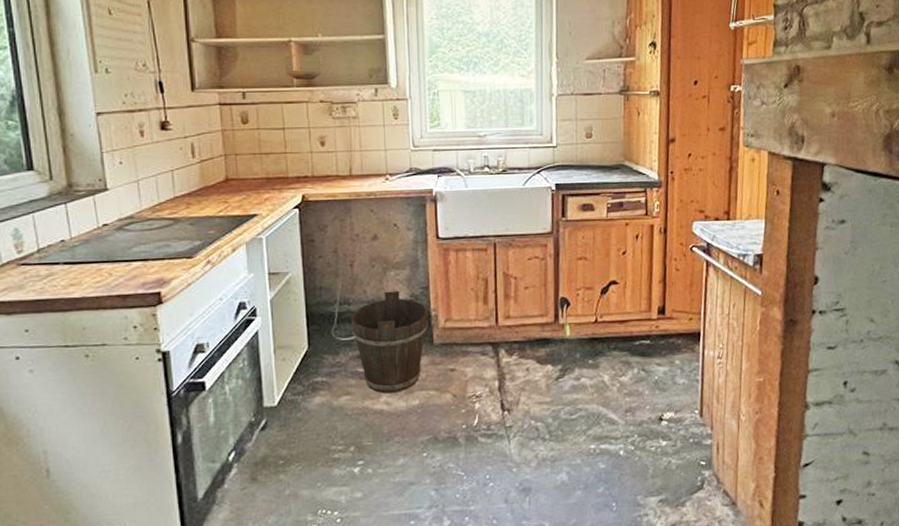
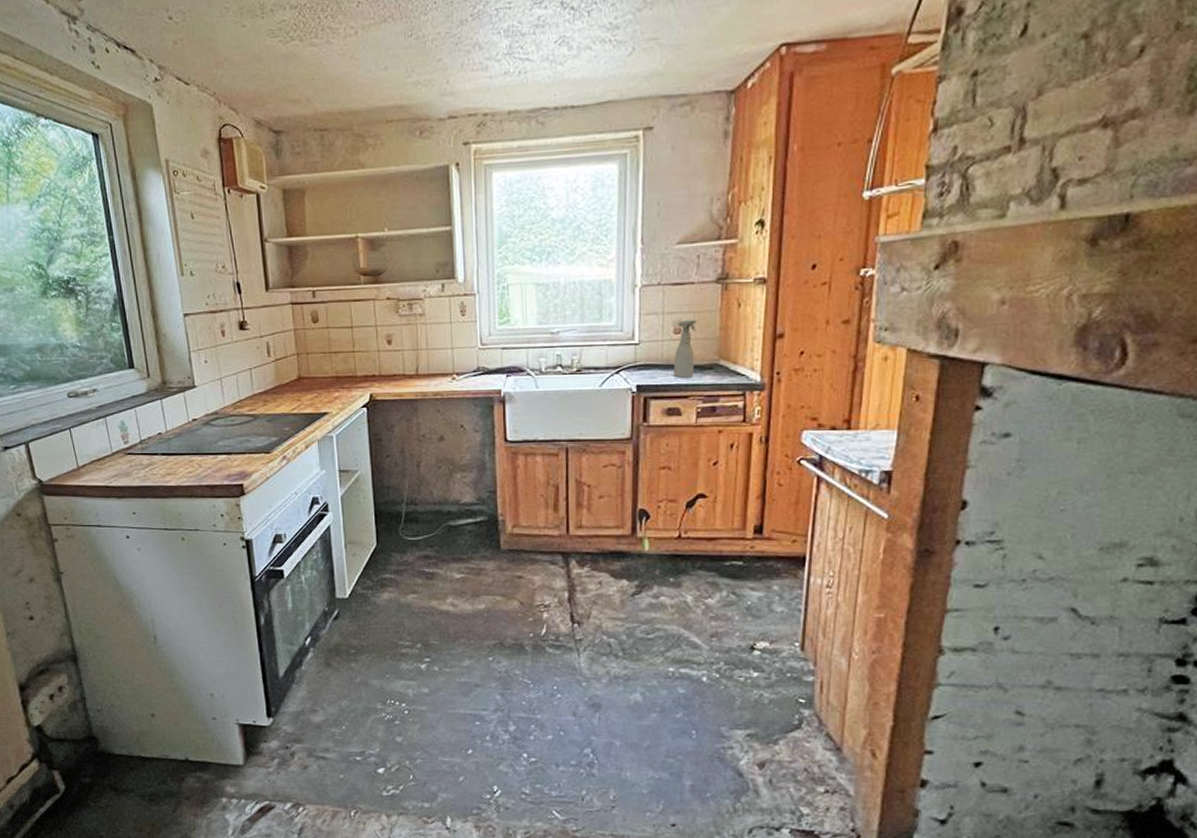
bucket: present [351,290,428,394] -> none [417,493,495,595]
spray bottle: none [586,126,605,178] -> present [673,320,698,379]

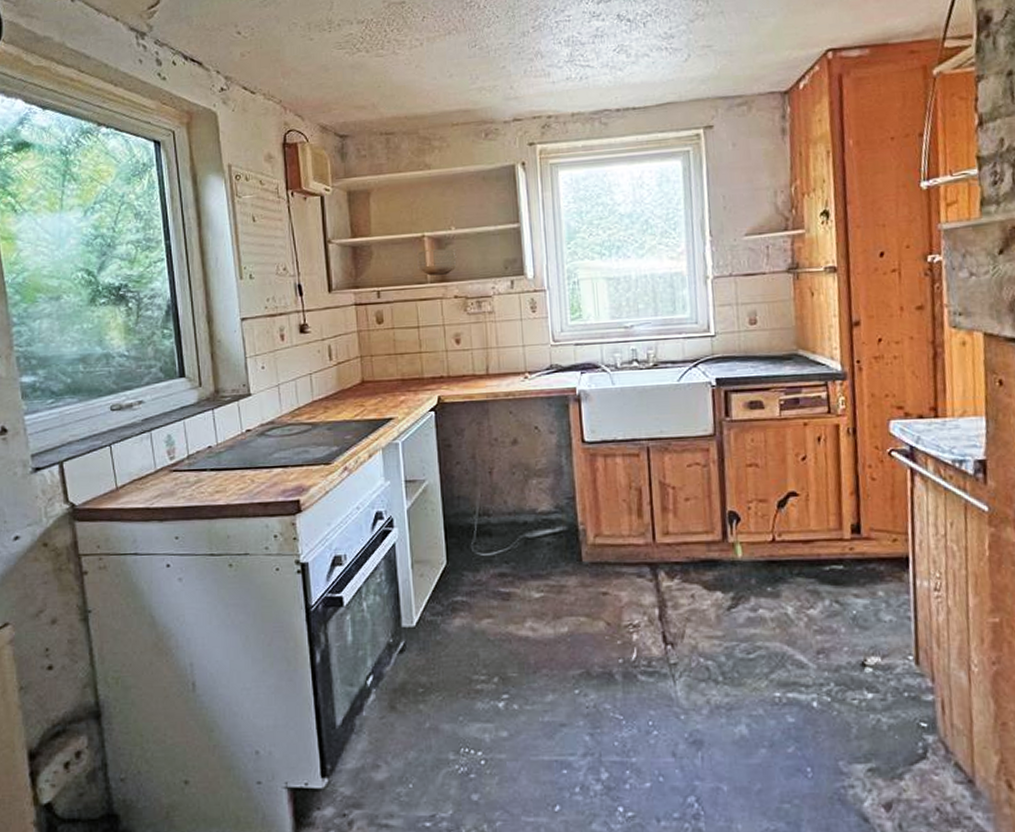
spray bottle: present [673,320,698,379] -> none [751,310,774,371]

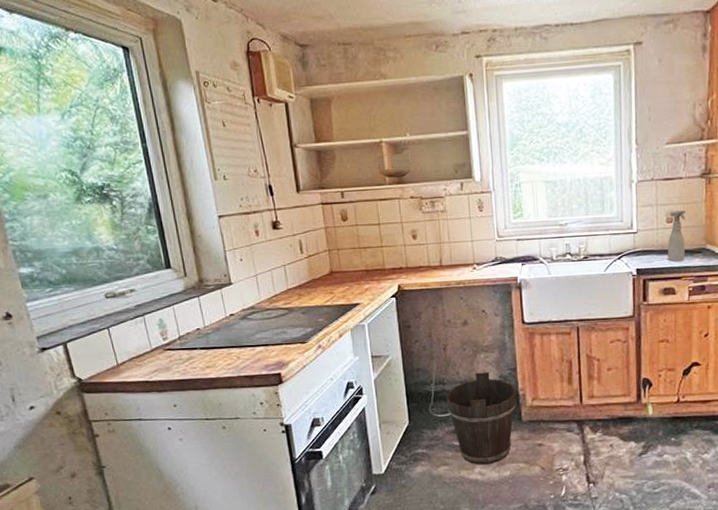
bucket: none [491,501,575,618] -> present [446,372,516,465]
spray bottle: none [751,310,774,371] -> present [667,210,687,262]

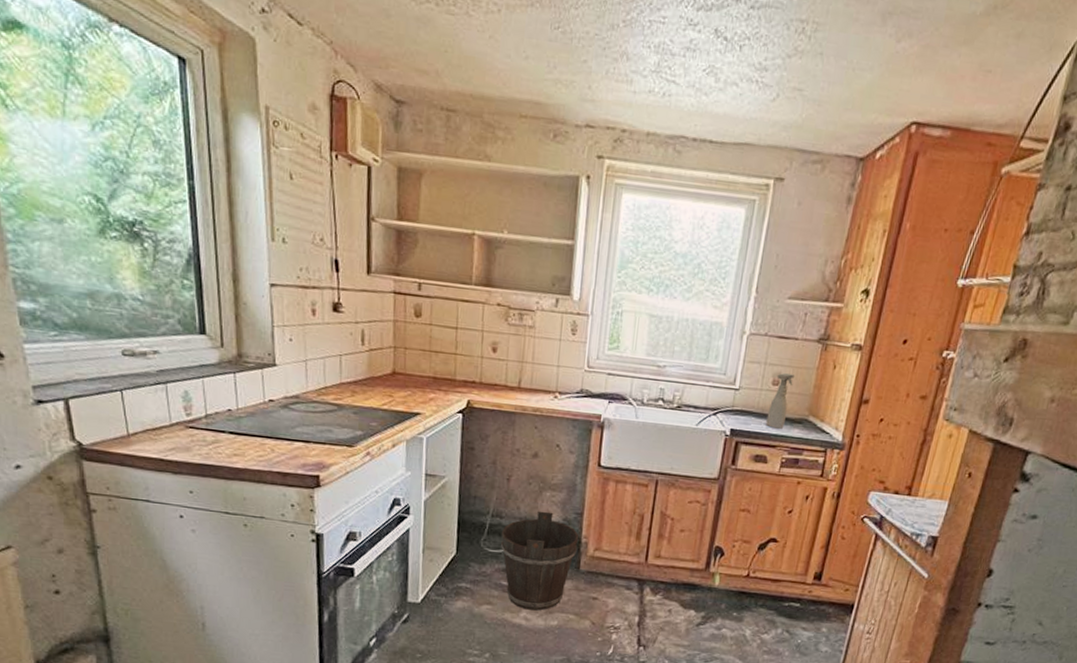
bowl: present [375,153,412,178] -> none [462,249,506,280]

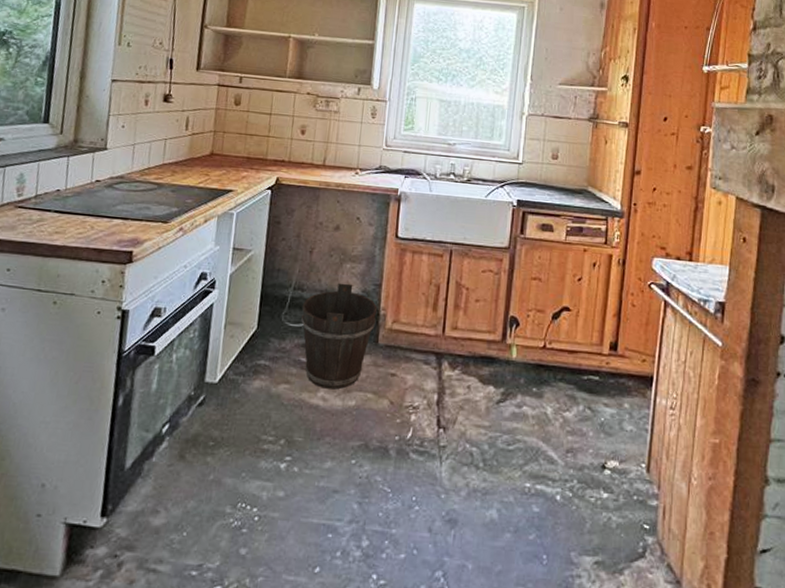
spray bottle: present [766,373,795,430] -> none [549,148,572,200]

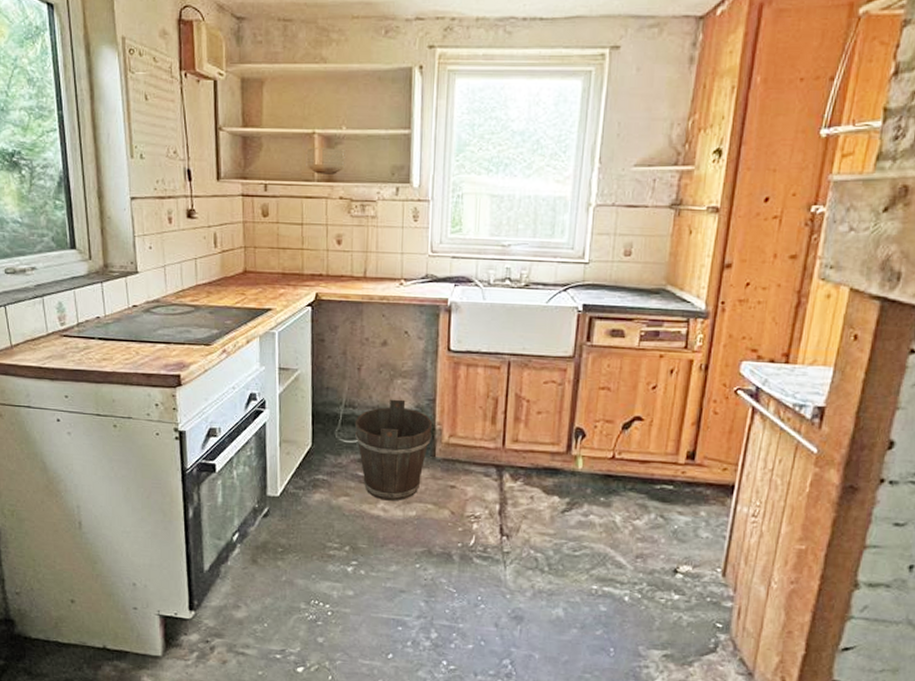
bowl: none [279,49,316,73] -> present [305,147,345,175]

